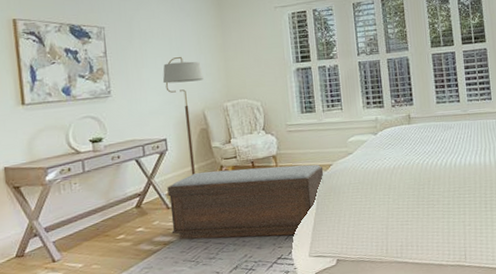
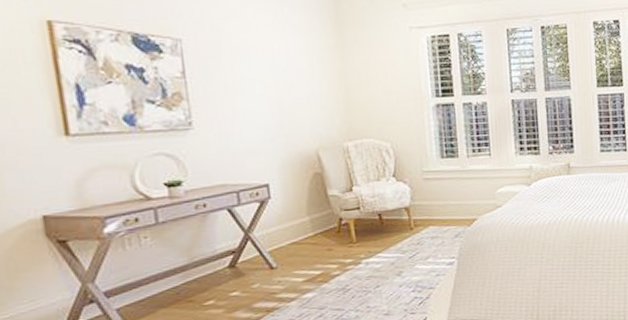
floor lamp: present [162,57,204,175] -> none [262,83,318,229]
bench: present [167,164,324,240] -> none [270,218,467,305]

